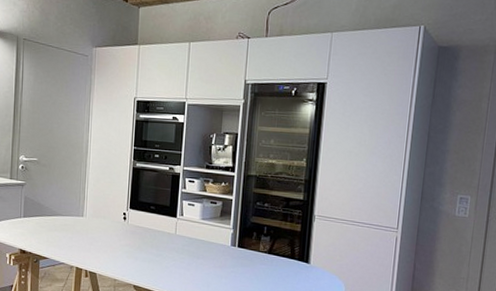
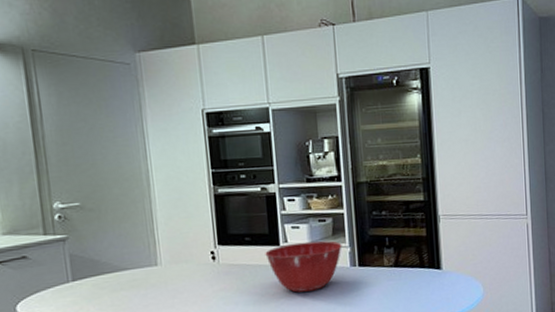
mixing bowl: none [164,217,227,261] -> present [265,241,342,293]

